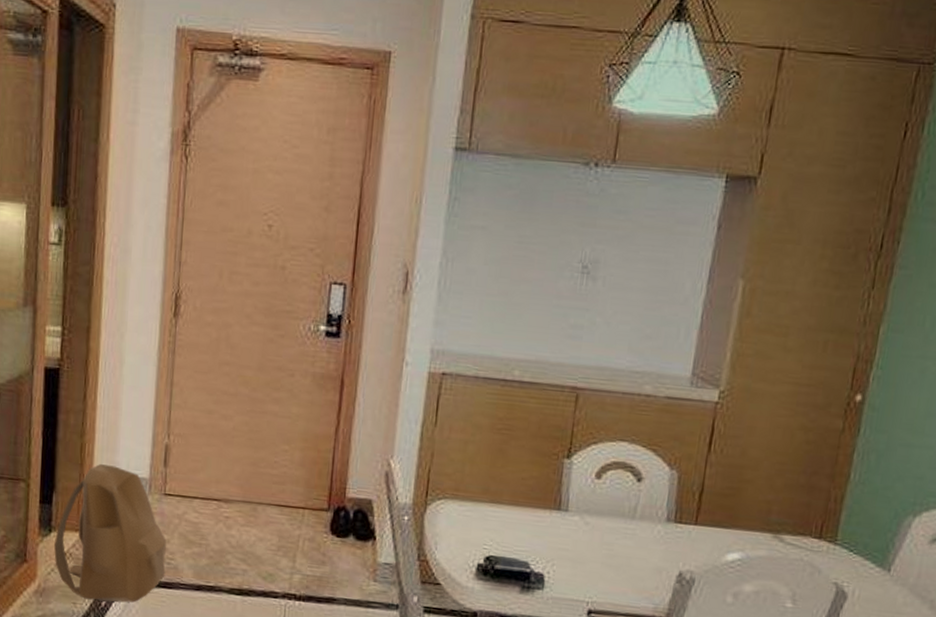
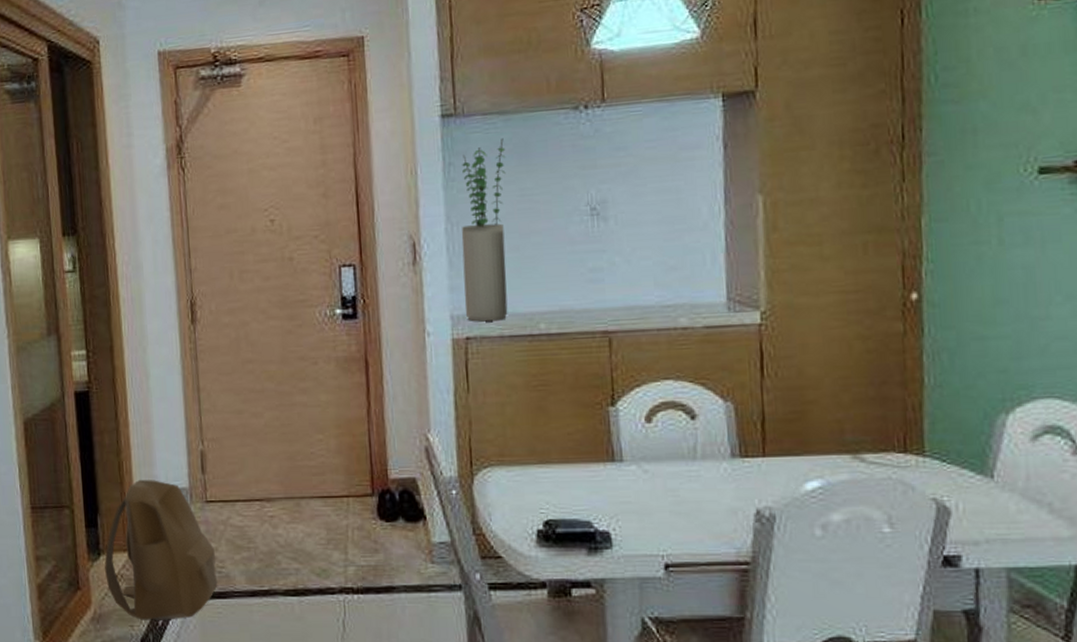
vase: none [445,181,512,362] -> present [461,138,508,322]

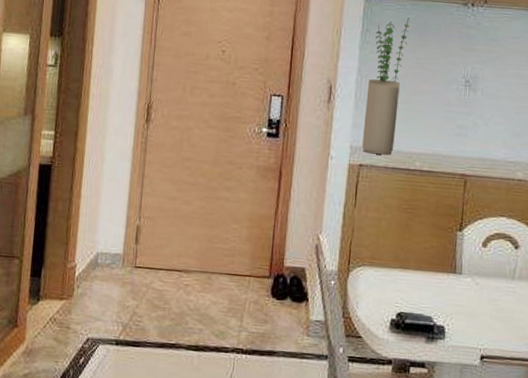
backpack: present [104,480,218,622] -> none [41,243,136,360]

